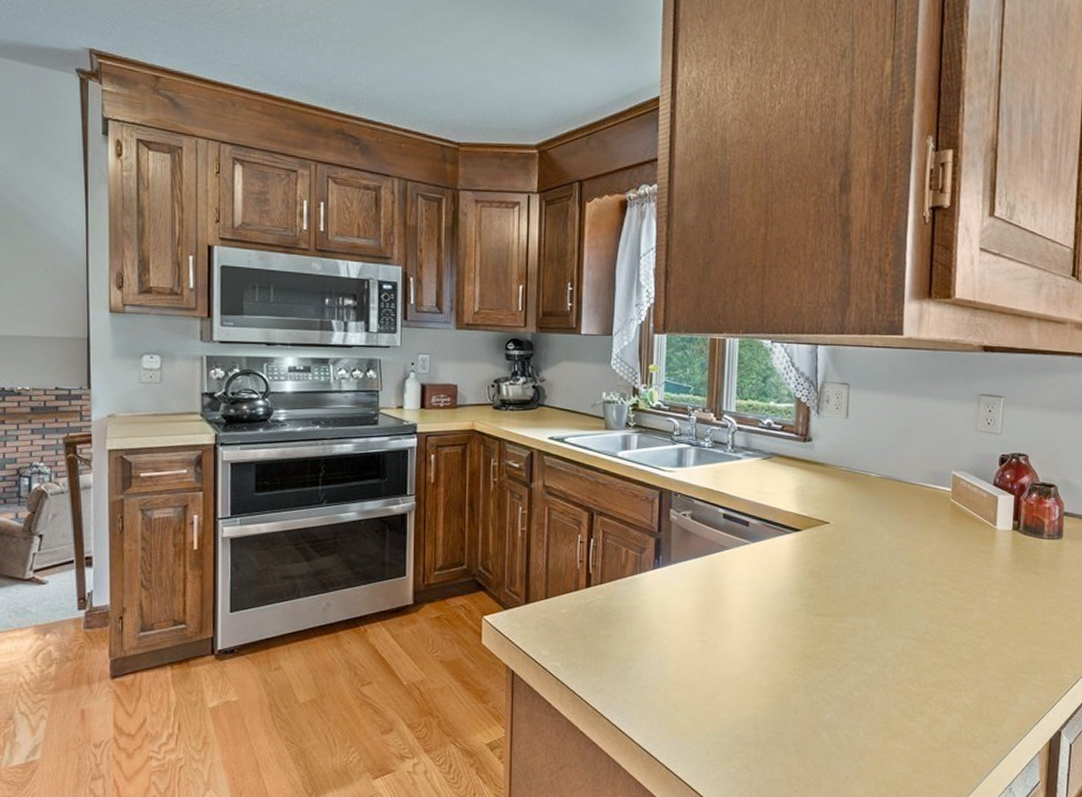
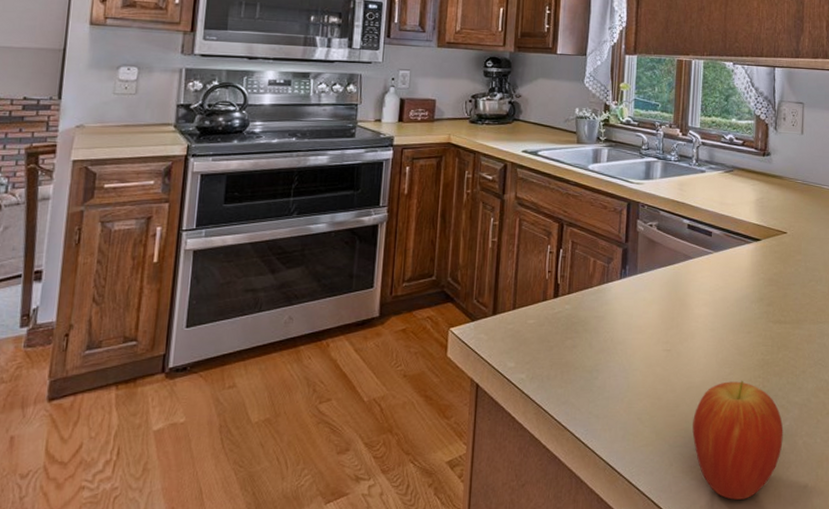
fruit: none [730,672,824,788] -> present [692,380,784,500]

